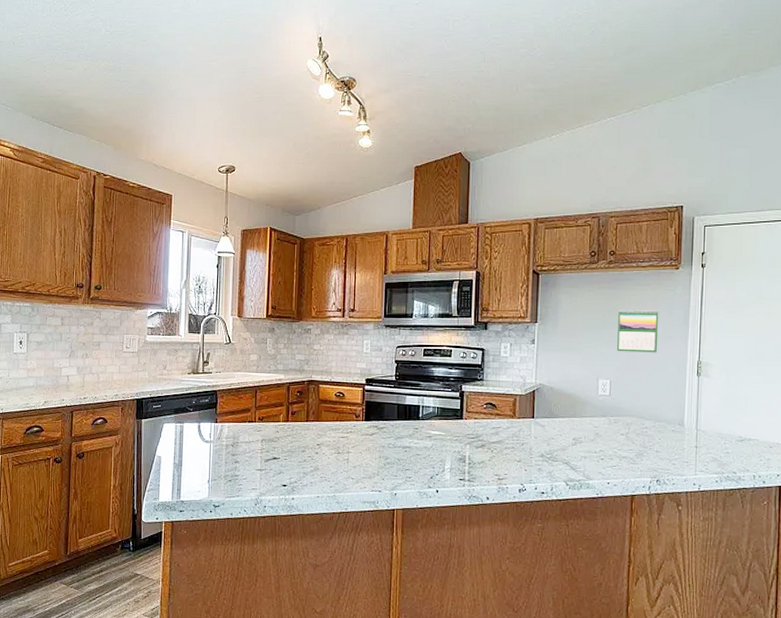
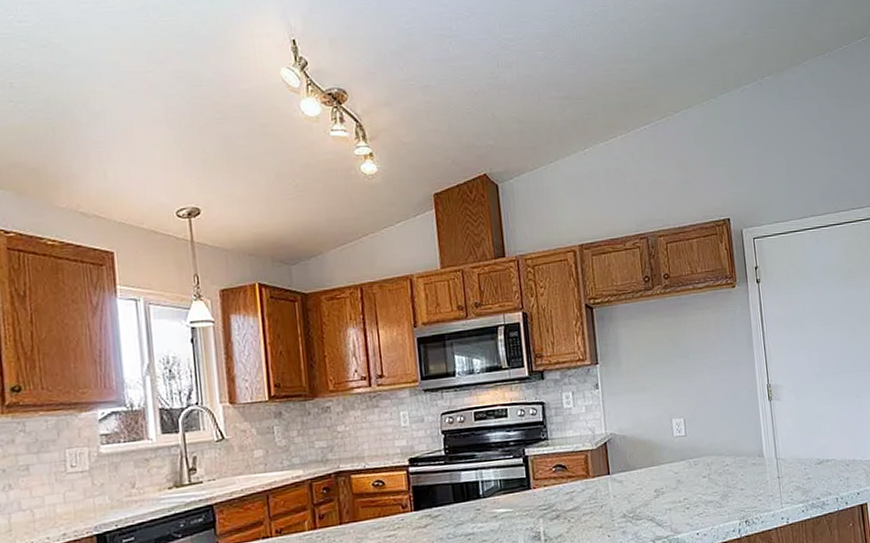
calendar: present [617,310,659,353] -> none [681,334,727,386]

